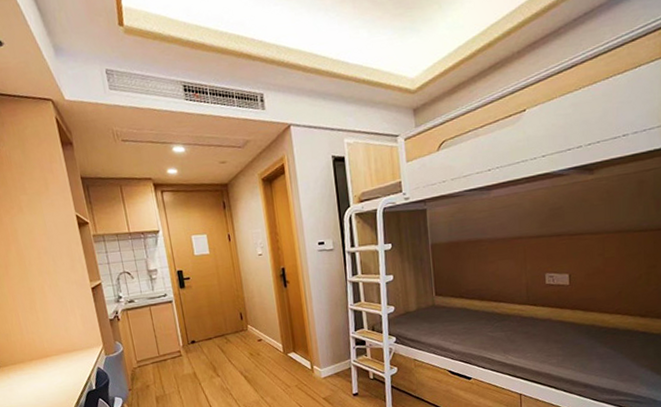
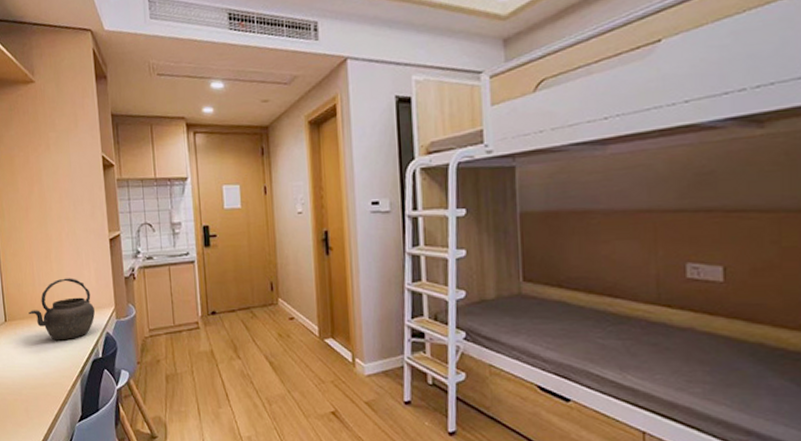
kettle: none [19,324,85,380] -> present [28,278,95,341]

